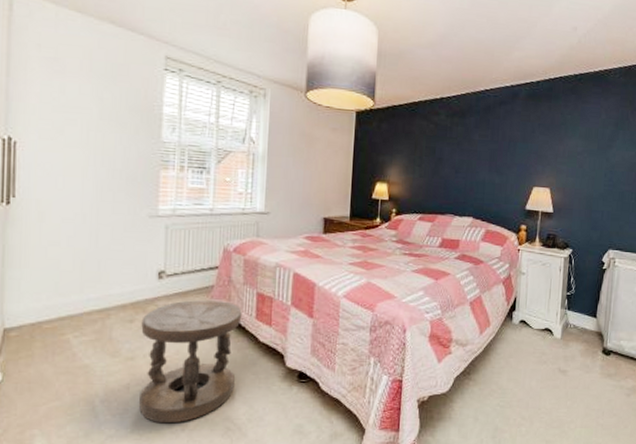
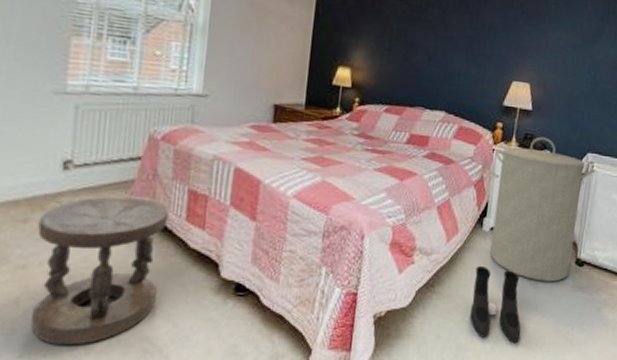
boots: none [505,356,553,427] -> present [470,266,521,344]
laundry hamper: none [520,236,616,370] -> present [490,136,595,282]

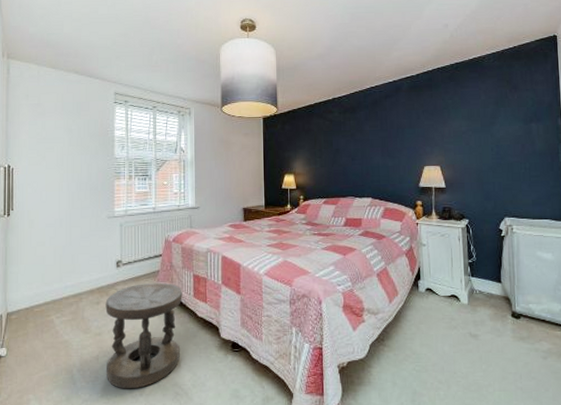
boots: present [470,266,521,344] -> none [418,322,469,391]
laundry hamper: present [490,136,595,282] -> none [419,208,514,334]

